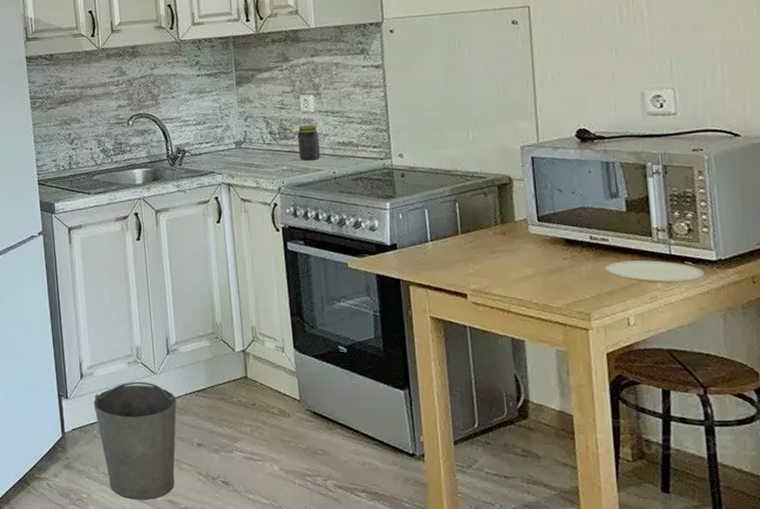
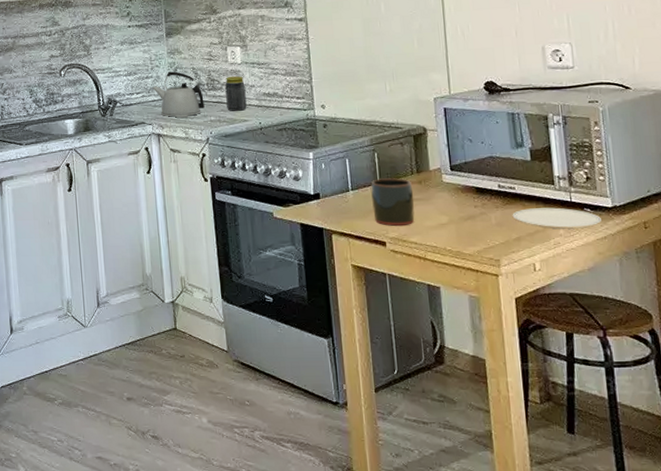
bucket: present [93,381,177,500] -> none [23,335,107,458]
kettle: none [222,120,276,168] -> present [152,71,205,119]
mug: none [451,229,498,278] -> present [371,178,415,226]

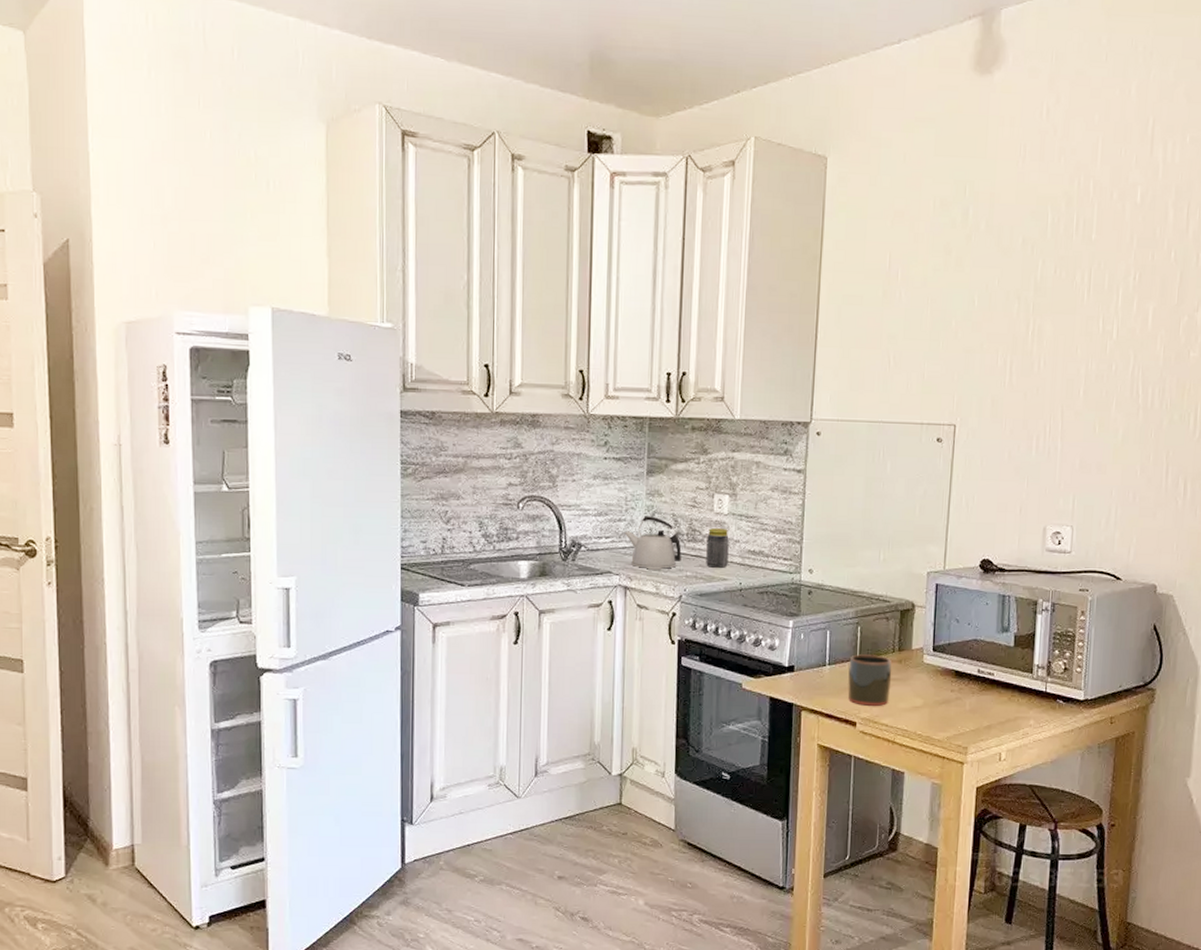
plate: present [512,207,601,229] -> none [987,696,1072,720]

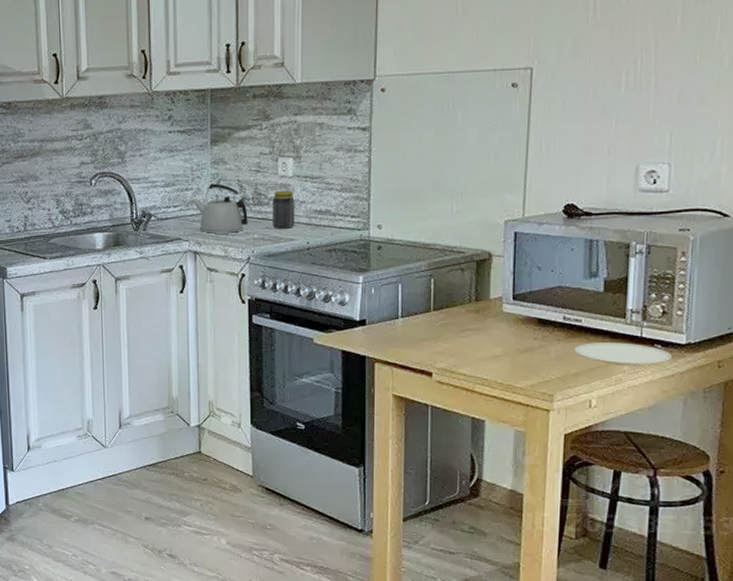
mug: present [848,654,892,706] -> none [422,306,469,356]
plate: none [987,696,1072,720] -> present [574,342,672,365]

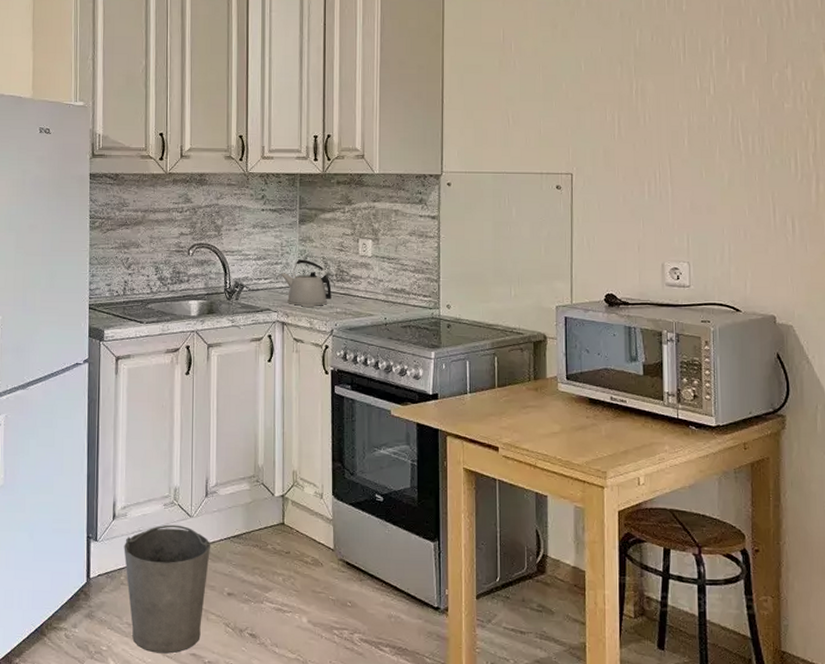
bucket: none [40,455,127,572] -> present [124,524,211,654]
jar: present [273,191,295,229] -> none [354,269,374,305]
plate: present [574,342,672,365] -> none [621,422,705,446]

